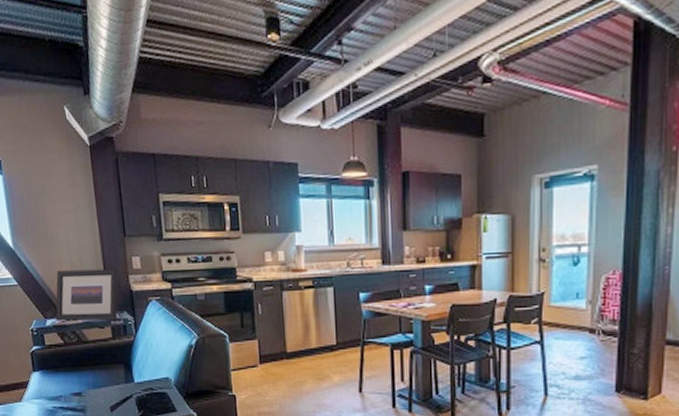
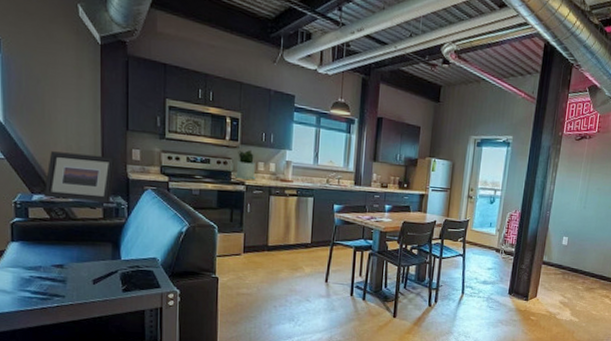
planter: none [240,238,264,277] -> present [234,149,256,181]

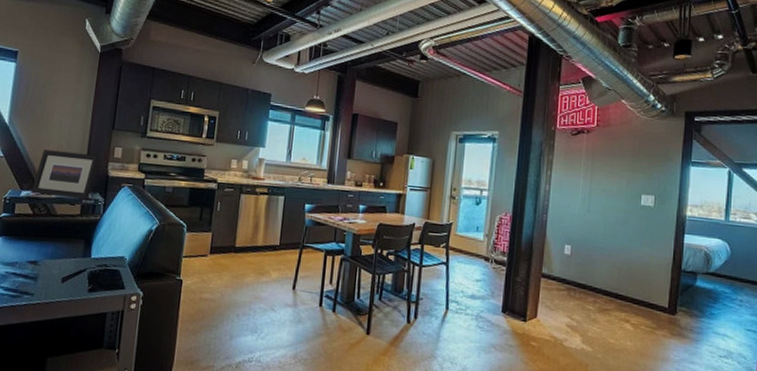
planter: present [234,149,256,181] -> none [207,147,229,179]

